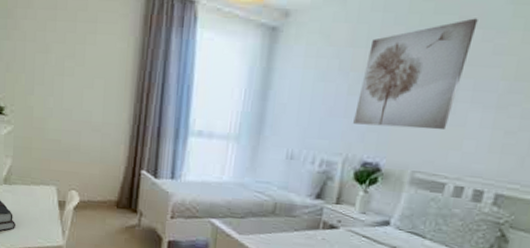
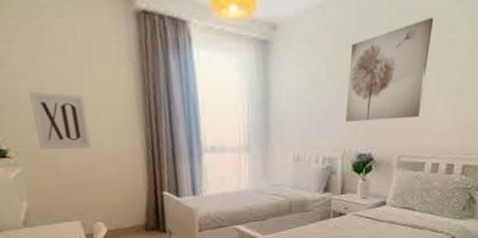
wall art: none [33,54,82,116] -> present [29,91,91,150]

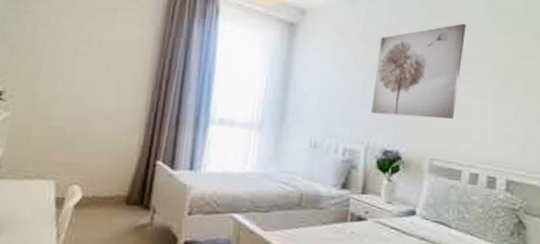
wall art: present [29,91,91,150] -> none [37,38,98,103]

